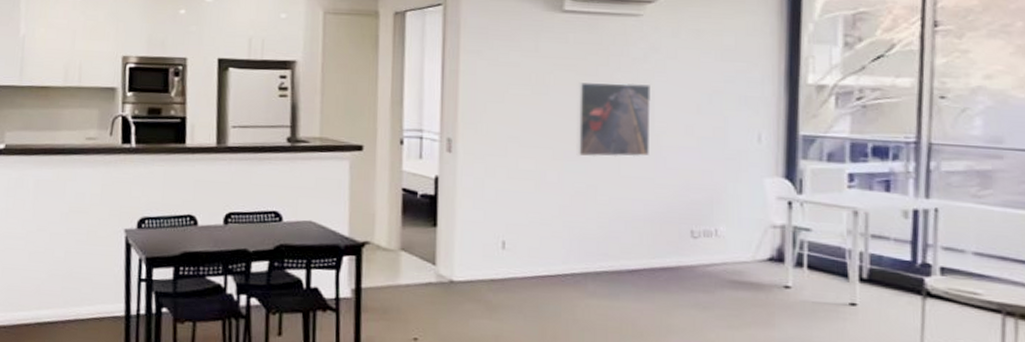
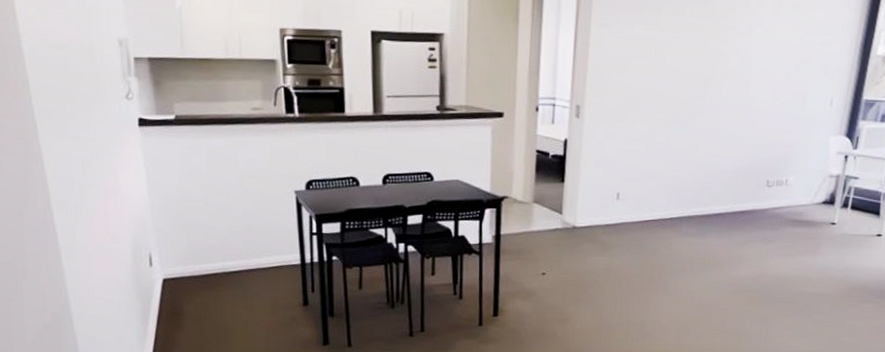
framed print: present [576,82,651,157] -> none [683,53,750,121]

